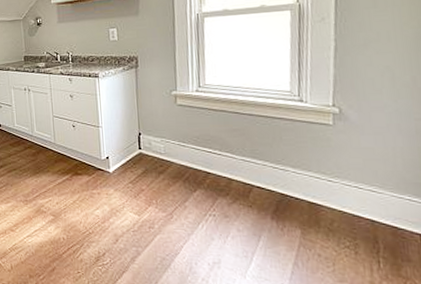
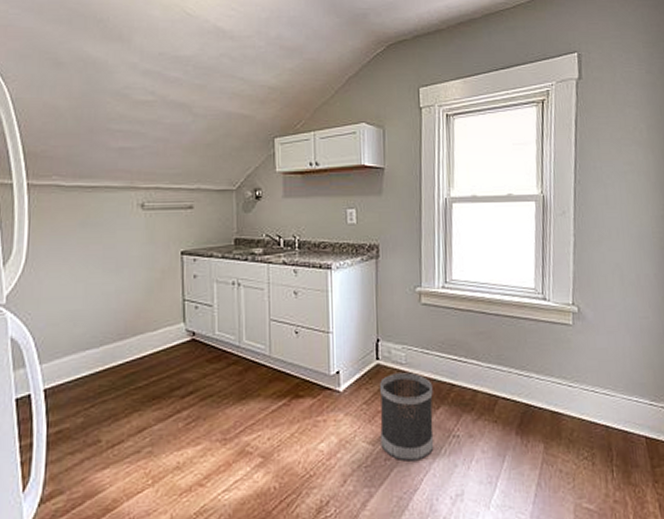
wastebasket: none [142,161,192,231] -> present [379,372,434,462]

